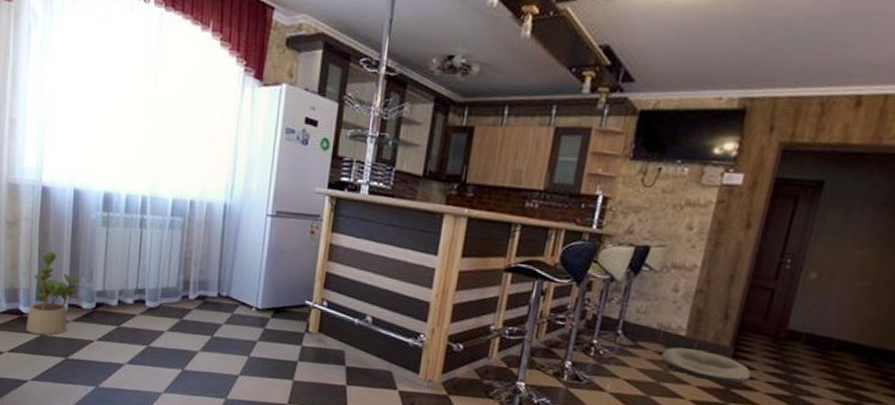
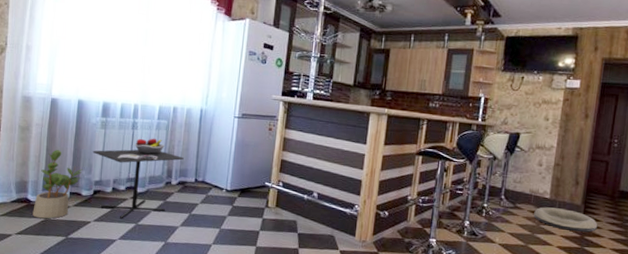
kitchen table: none [93,239,204,339] -> present [92,138,184,219]

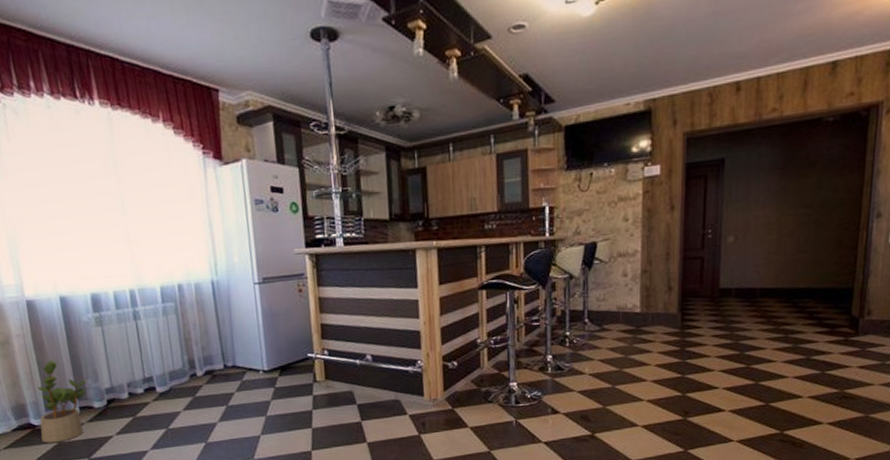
kitchen table: present [92,138,184,219] -> none [93,325,205,427]
dog bed: present [534,207,598,232] -> none [625,321,699,345]

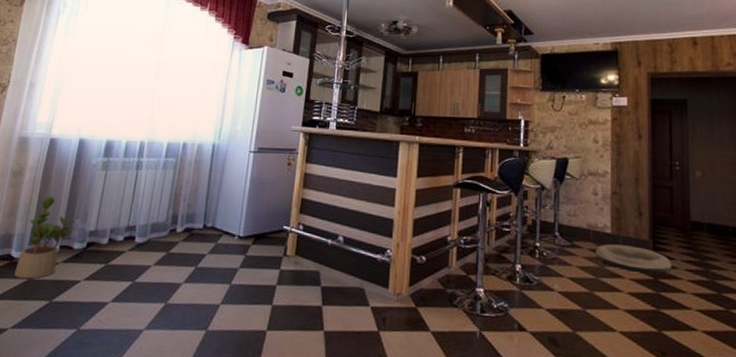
dog bed: none [625,321,699,345] -> present [595,244,673,274]

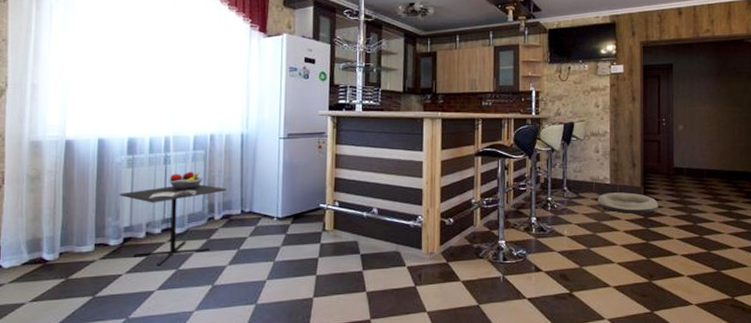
potted plant: present [14,196,77,279] -> none [50,198,109,279]
kitchen table: none [90,179,192,277] -> present [119,171,226,267]

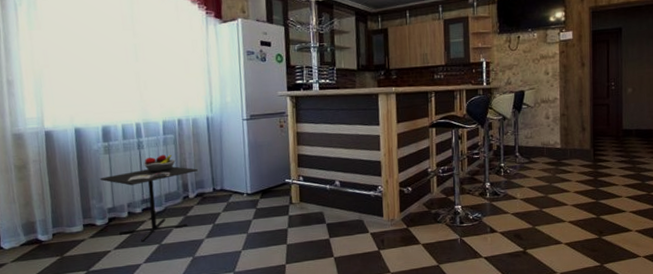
dog bed: present [597,192,659,213] -> none [548,155,608,175]

